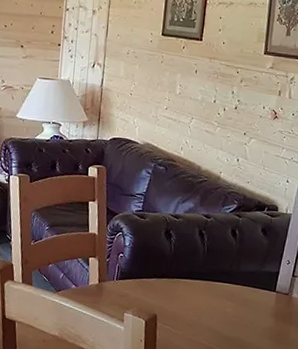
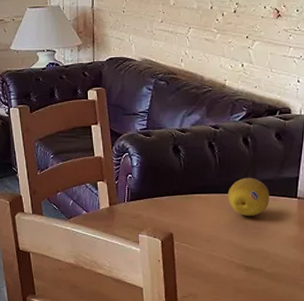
fruit: none [211,267,251,305] -> present [227,177,269,216]

